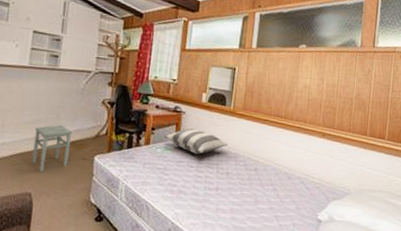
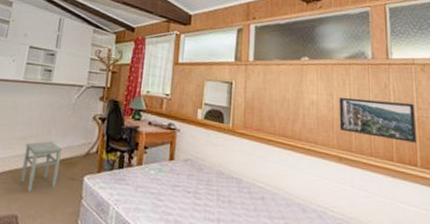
pillow: present [163,128,228,155] -> none [157,148,228,178]
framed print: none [326,81,390,120] -> present [338,97,416,143]

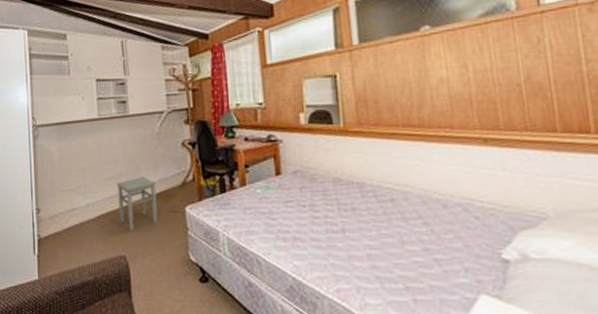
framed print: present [338,97,416,143] -> none [475,56,587,108]

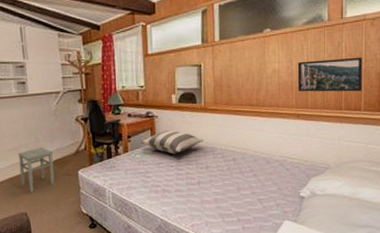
pillow: none [261,159,346,190] -> present [140,130,204,154]
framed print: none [475,56,587,108] -> present [297,57,362,92]

